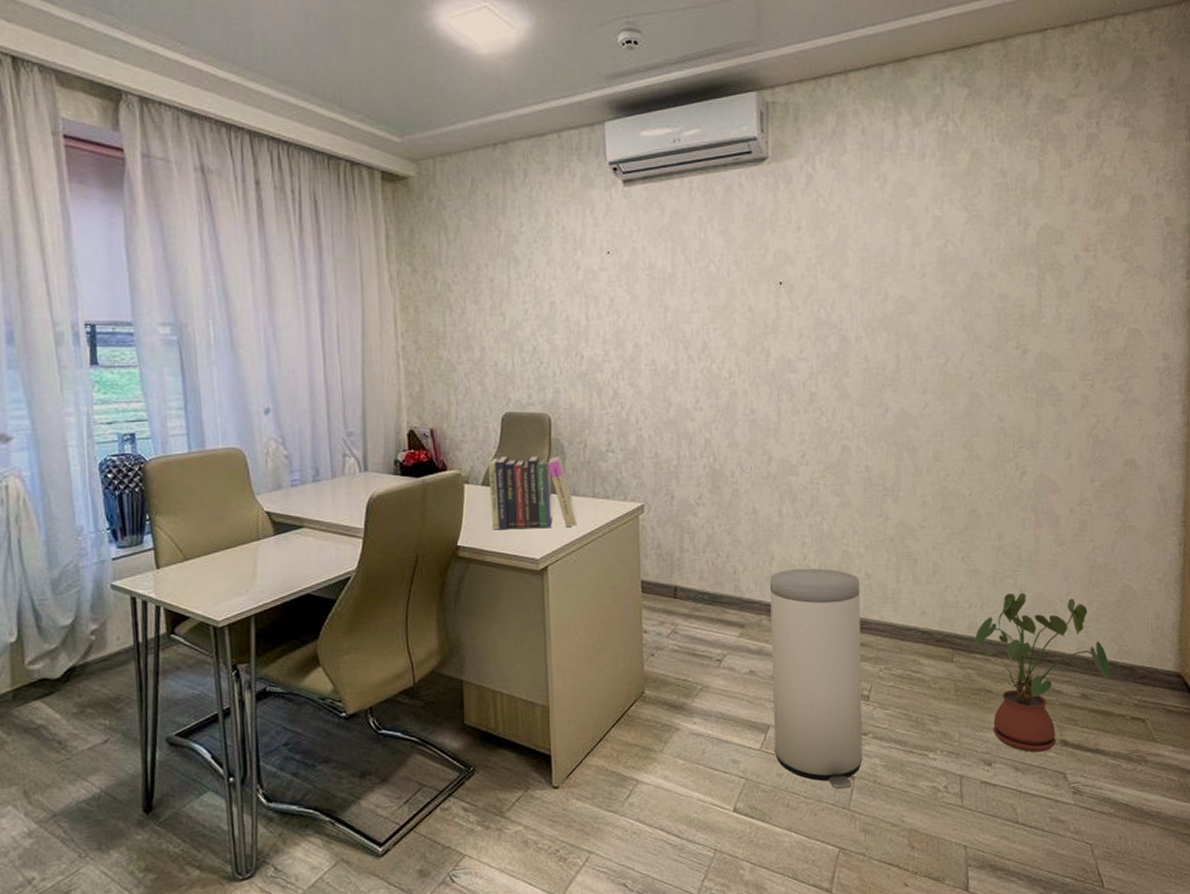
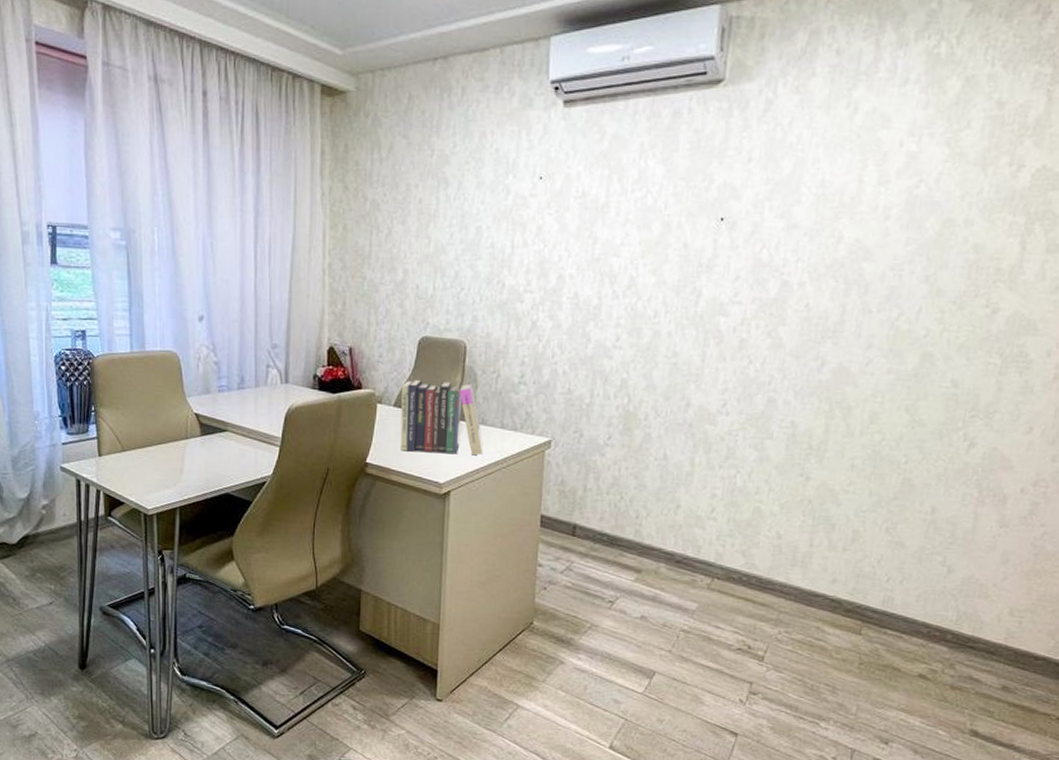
pedal bin: present [769,568,863,790] -> none [657,520,769,744]
house plant: present [973,593,1110,753] -> none [886,572,1041,739]

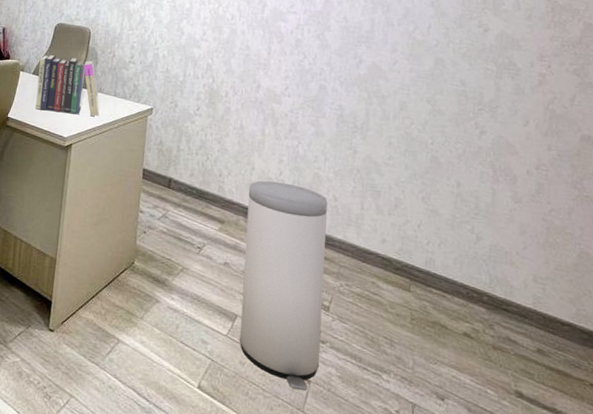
pedal bin: none [657,520,769,744] -> present [239,180,328,391]

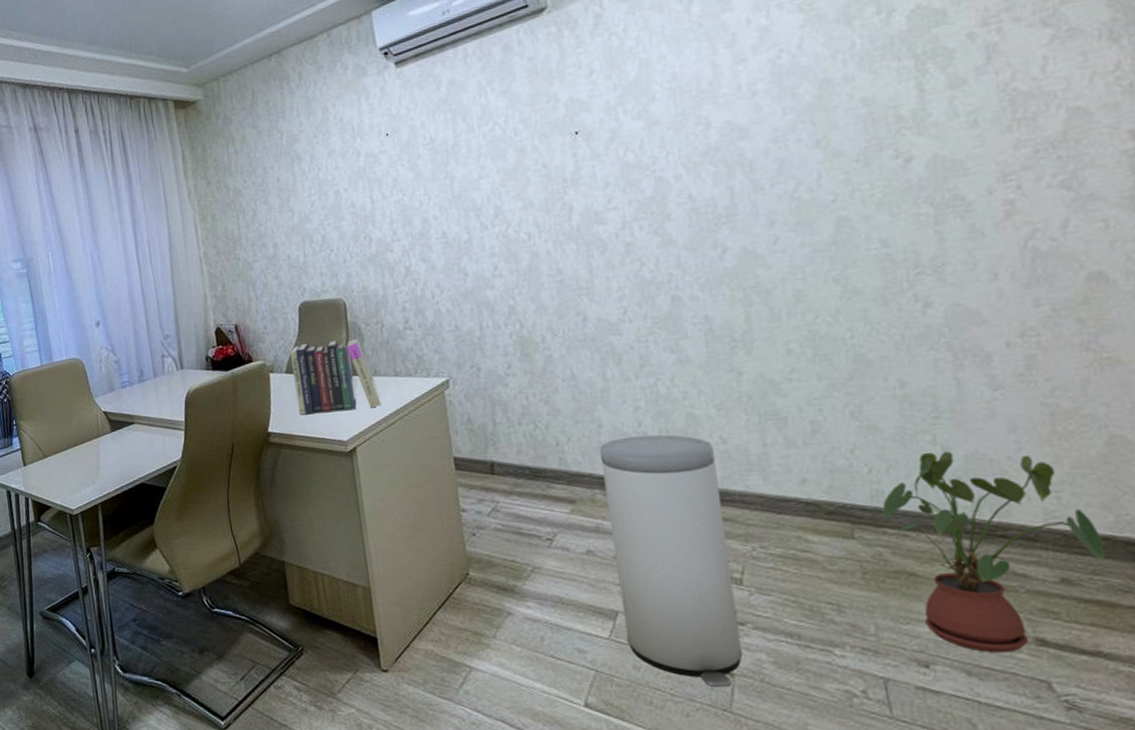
house plant: none [430,238,568,399] -> present [881,452,1105,653]

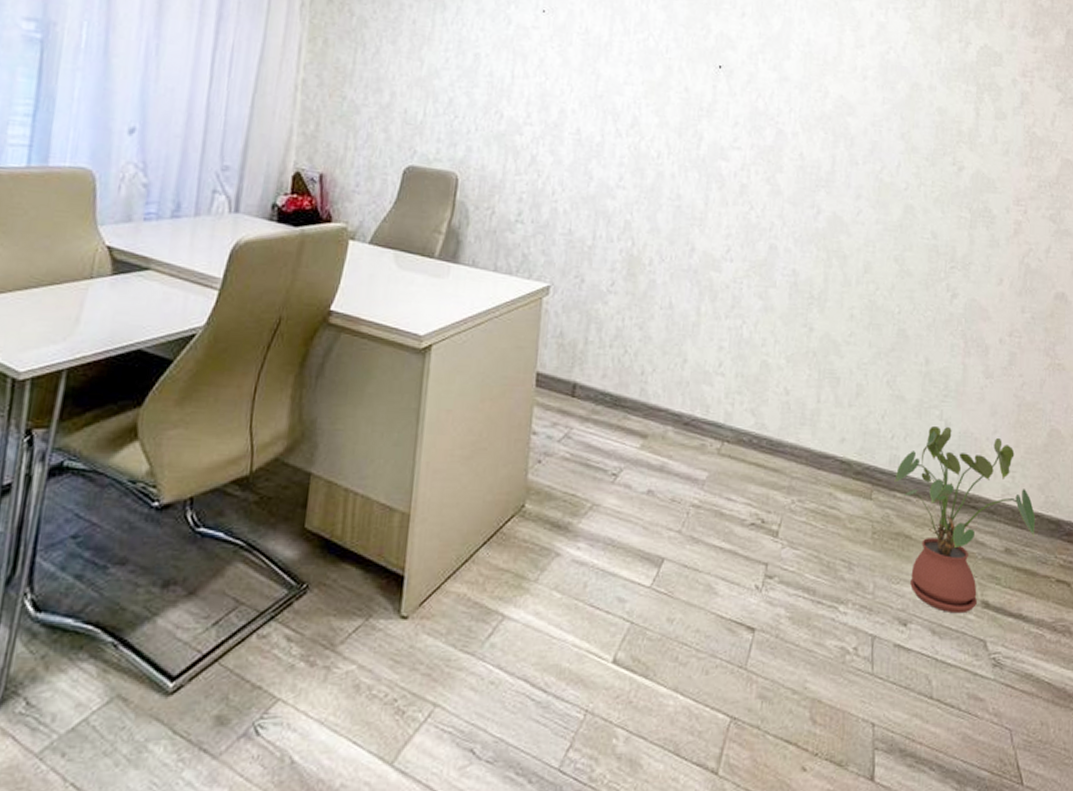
books: present [289,338,381,415] -> none [374,213,474,303]
pedal bin: present [599,434,743,688] -> none [666,375,778,643]

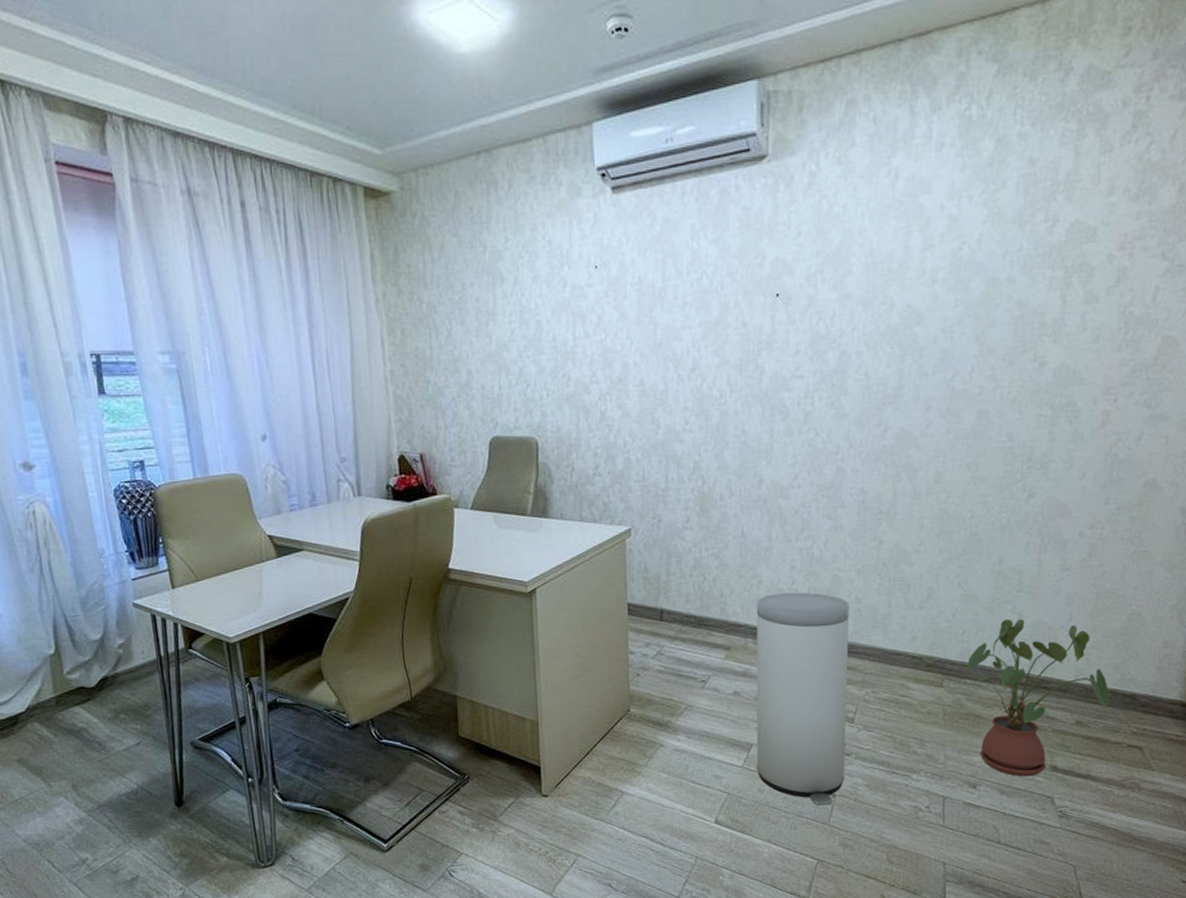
pedal bin: none [666,375,778,643] -> present [756,592,849,806]

